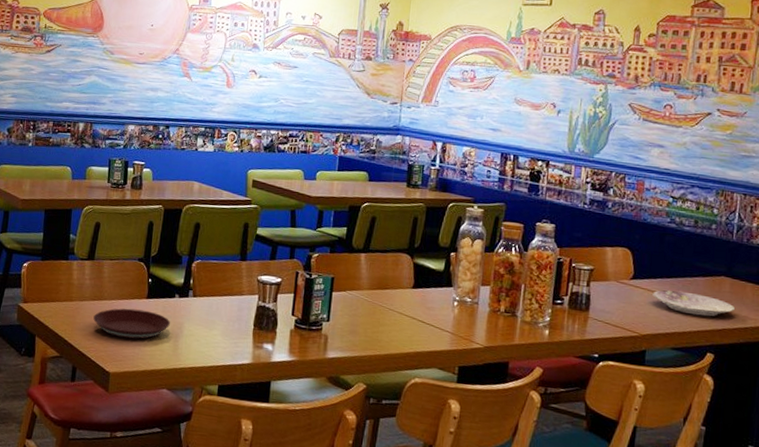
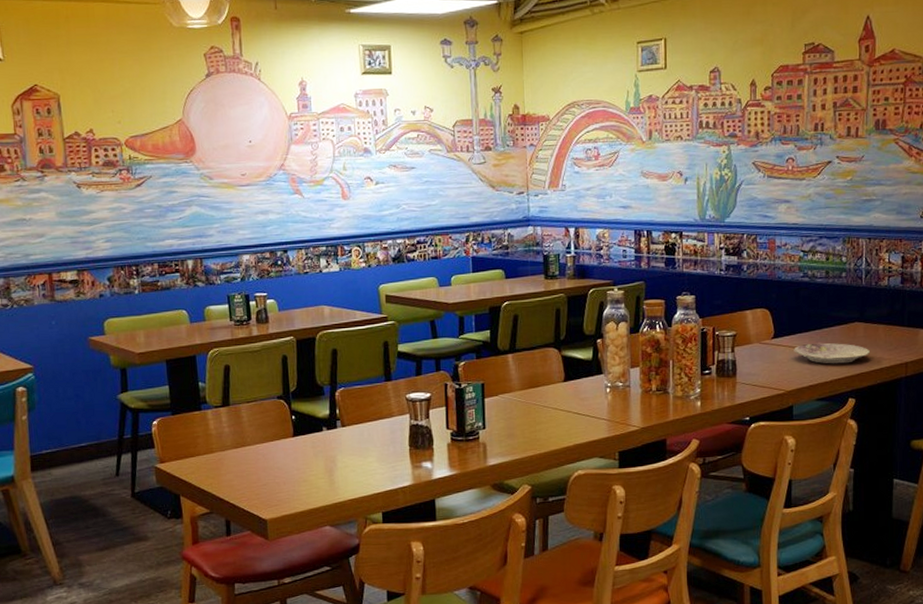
plate: present [93,308,170,340] -> none [239,449,322,483]

